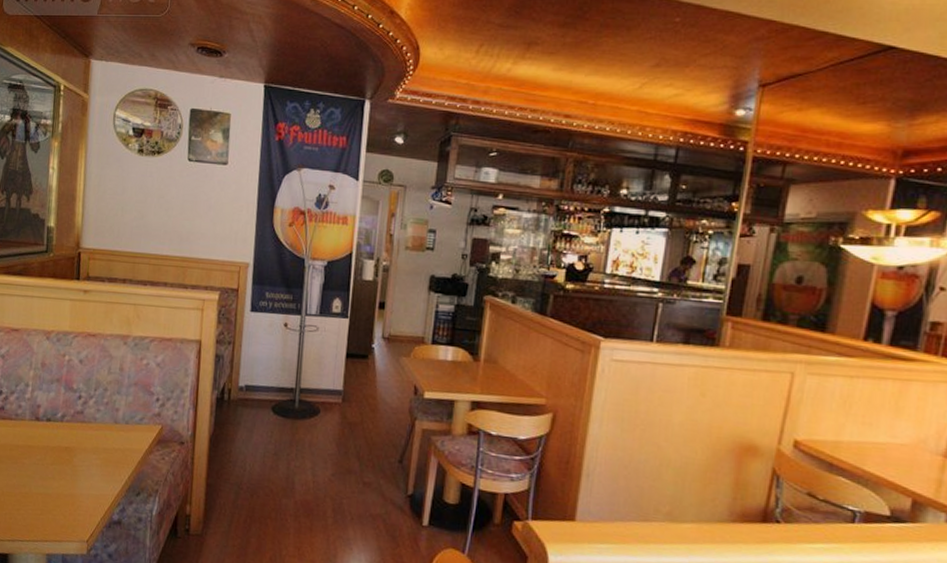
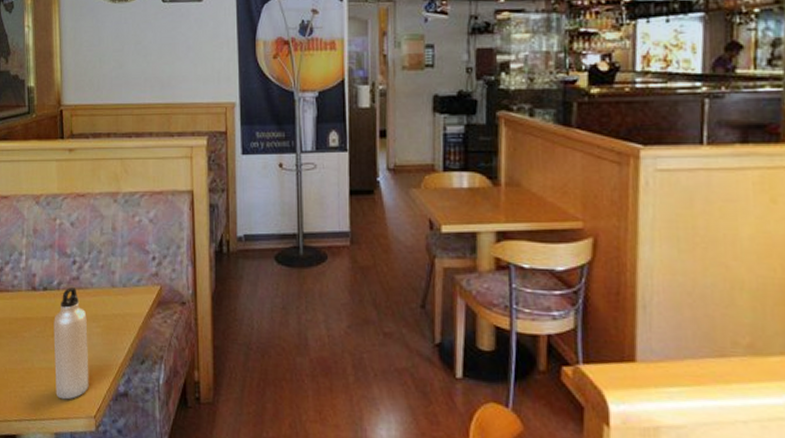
water bottle: none [51,420,88,524] -> present [53,287,89,400]

